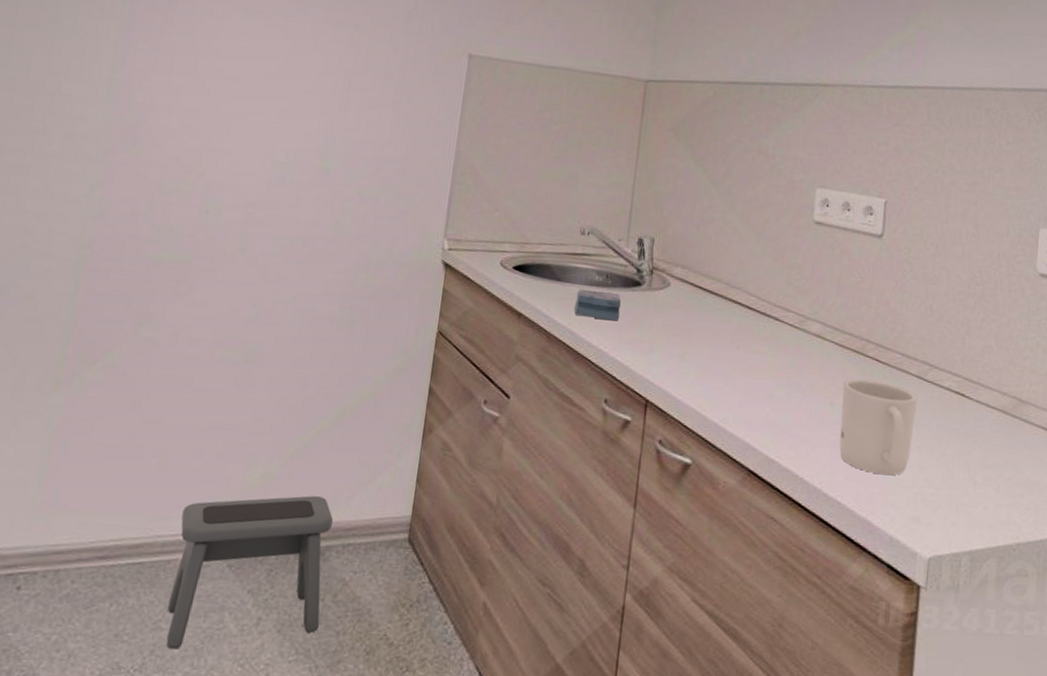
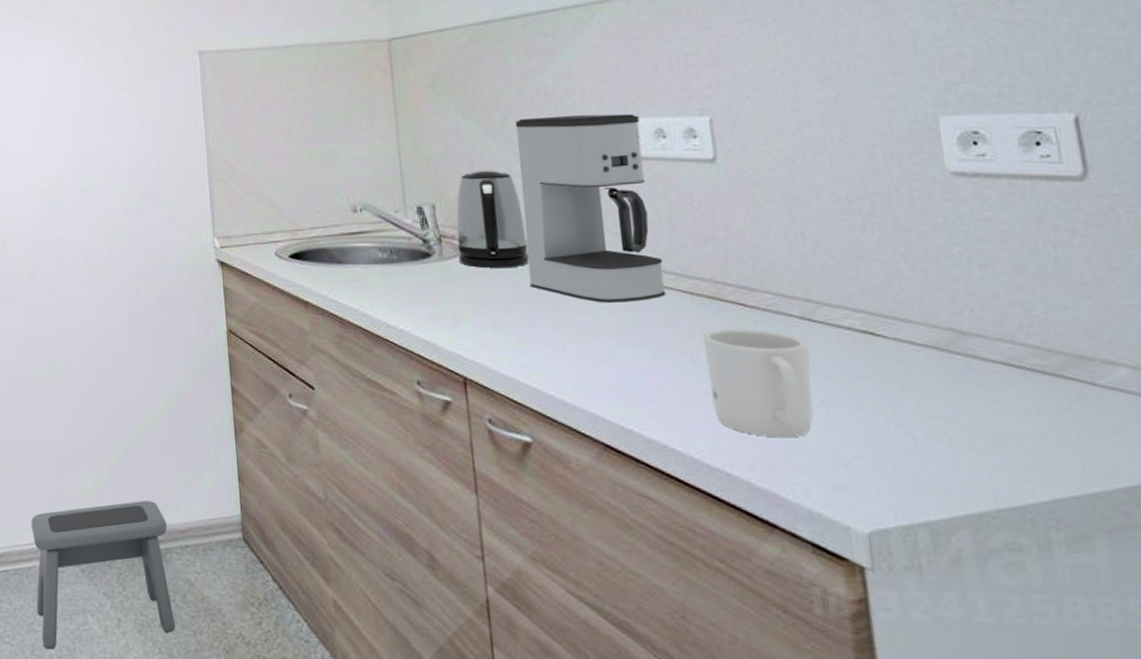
sponge: present [573,289,621,321] -> none [362,267,415,298]
kettle: none [664,213,726,305] -> present [456,170,529,269]
coffee maker: none [719,174,834,348] -> present [516,114,666,303]

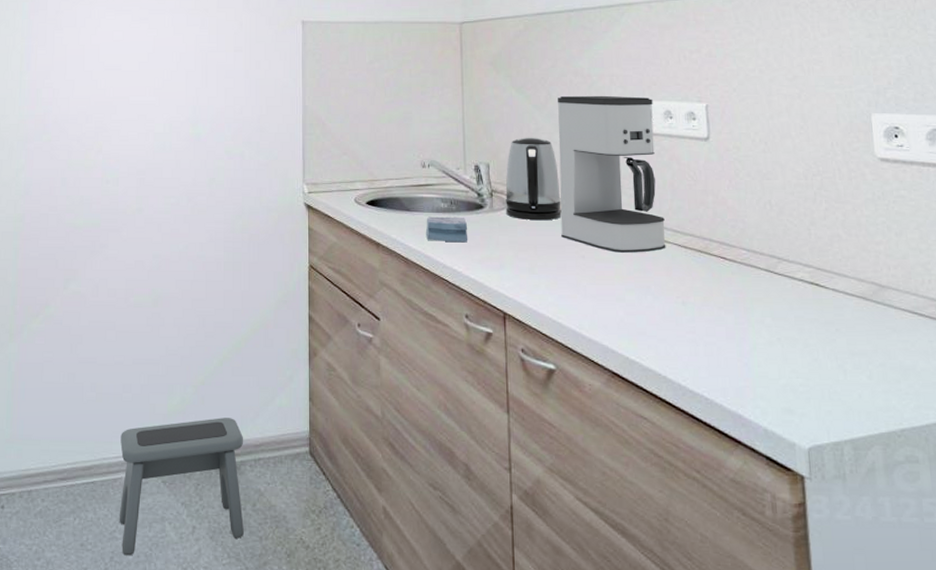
sponge: none [362,267,415,298] -> present [425,216,468,243]
mug: present [703,328,813,438] -> none [693,277,772,369]

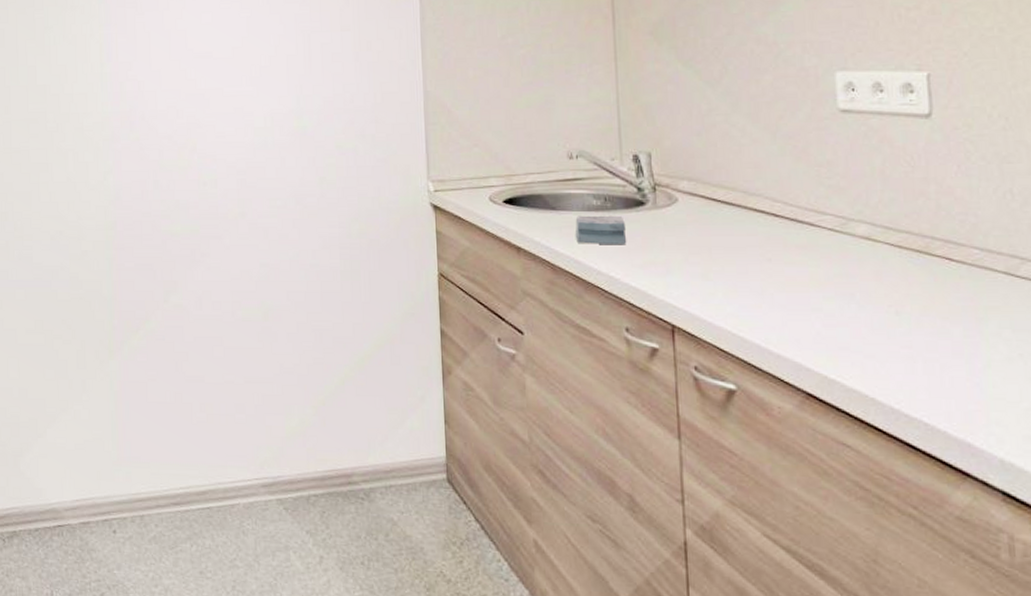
step stool: present [119,418,244,556] -> none [236,441,377,585]
kettle: present [505,137,562,221] -> none [672,119,742,218]
coffee maker: present [558,95,666,253] -> none [735,66,875,254]

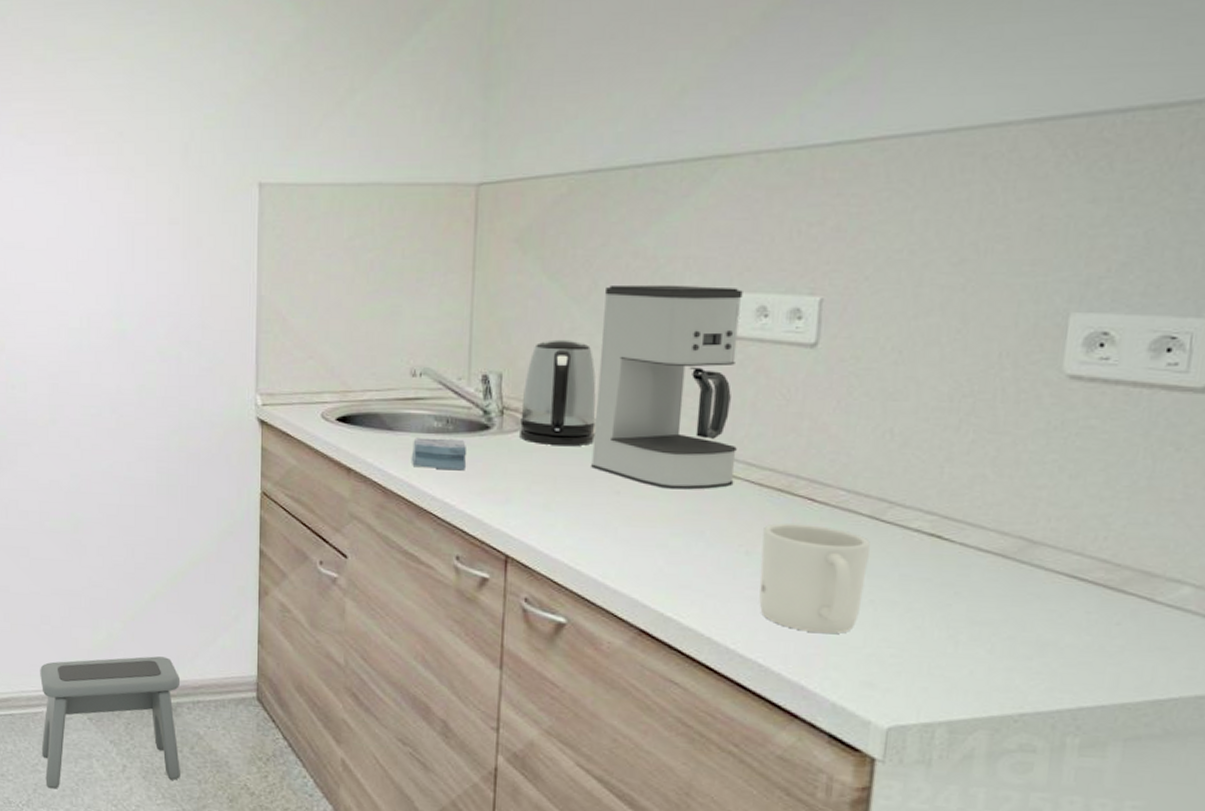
step stool: none [236,441,377,585] -> present [40,656,181,789]
kettle: none [672,119,742,218] -> present [520,339,596,446]
coffee maker: none [735,66,875,254] -> present [591,284,743,490]
mug: none [909,282,1012,390] -> present [759,522,870,634]

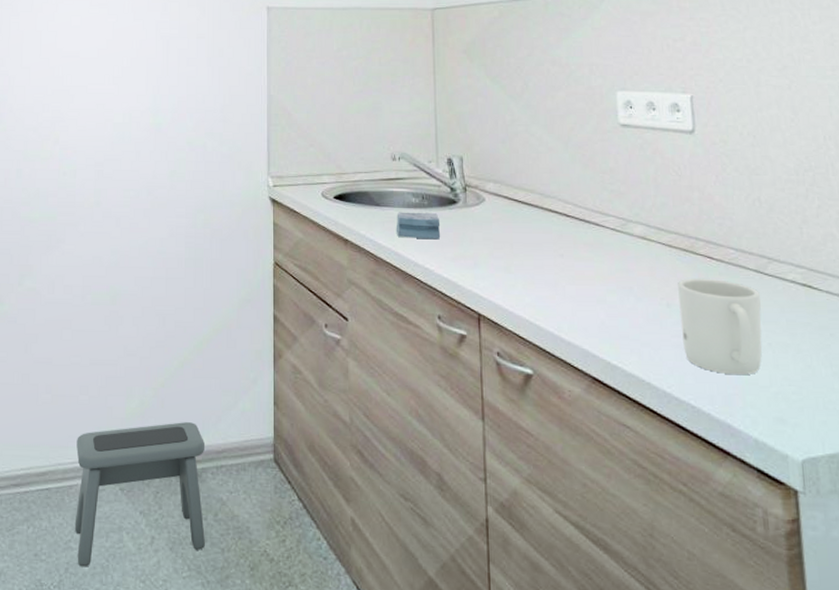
kettle: present [520,339,596,446] -> none [480,129,539,217]
coffee maker: present [591,284,743,490] -> none [534,85,650,252]

